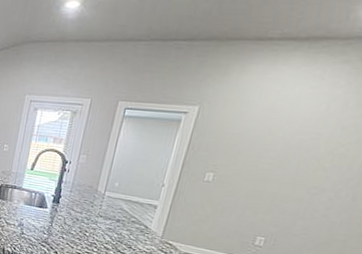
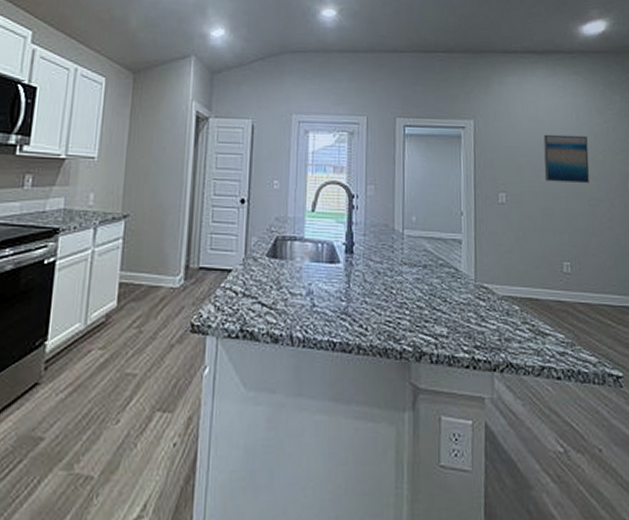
wall art: none [262,123,332,174] -> present [543,134,590,184]

